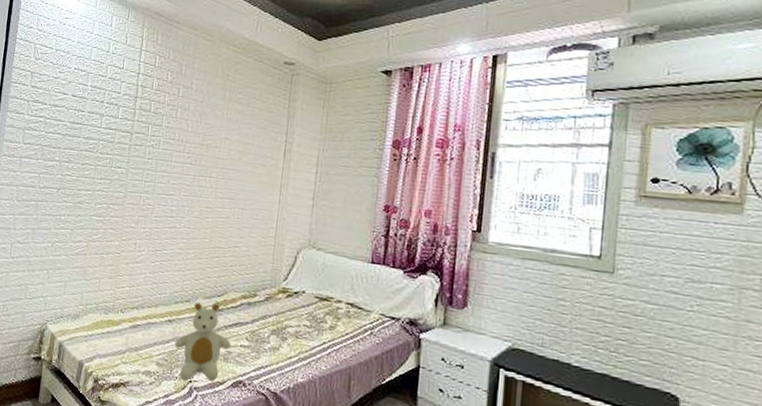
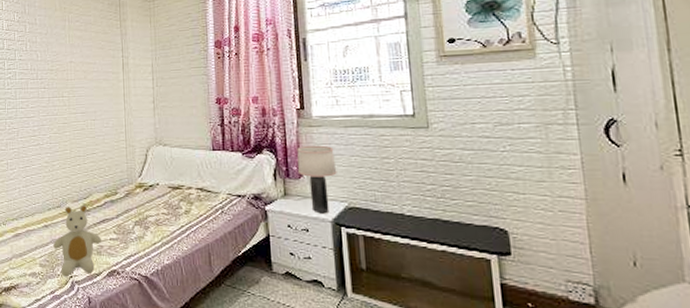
table lamp: none [462,273,506,352] -> present [297,145,337,214]

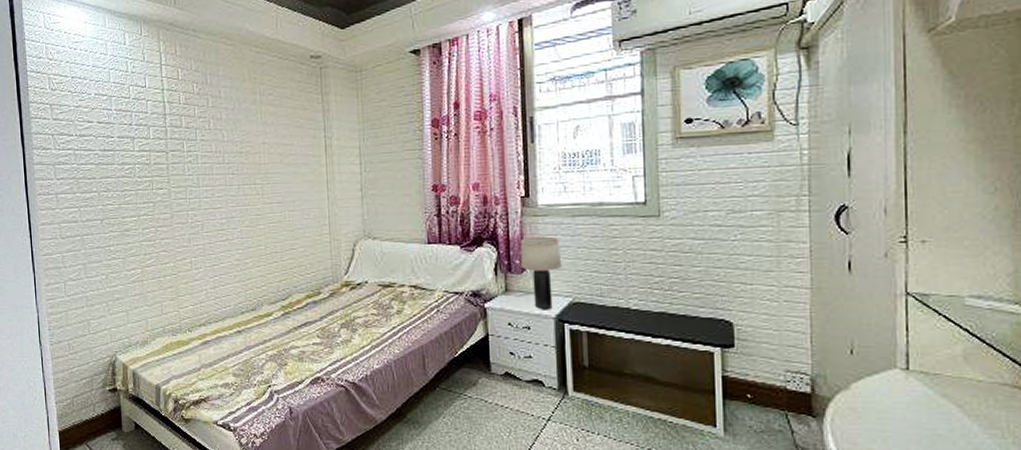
stuffed bear: present [53,204,102,276] -> none [248,306,304,386]

